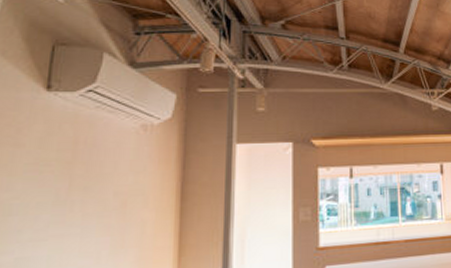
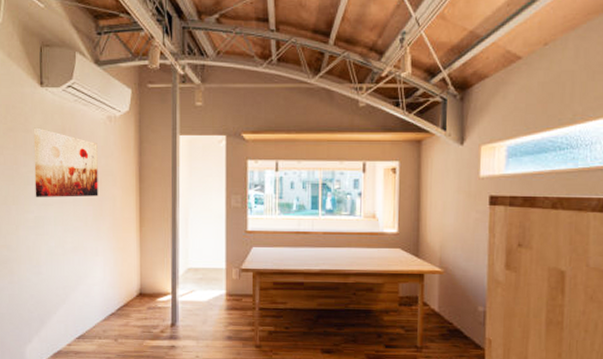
wall art: none [19,140,125,231] -> present [33,127,98,197]

